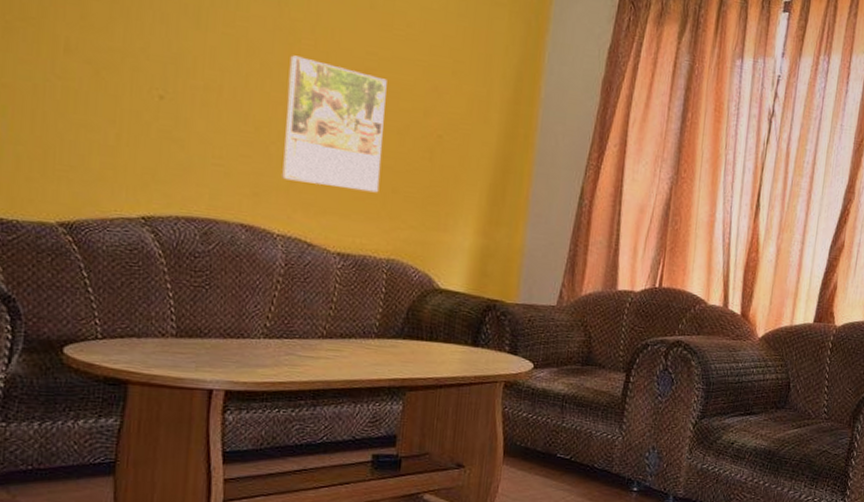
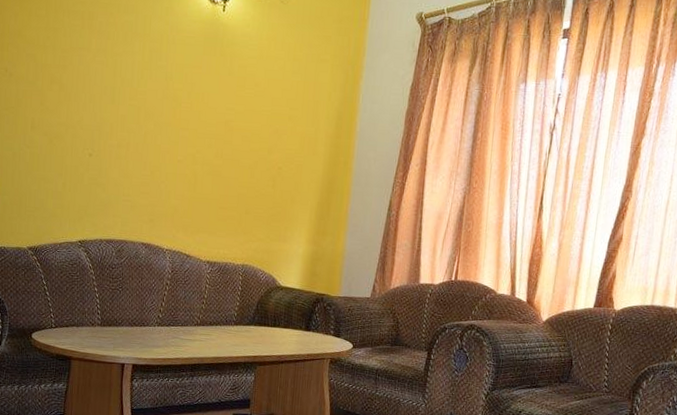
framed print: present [282,55,387,193] -> none [169,116,241,215]

